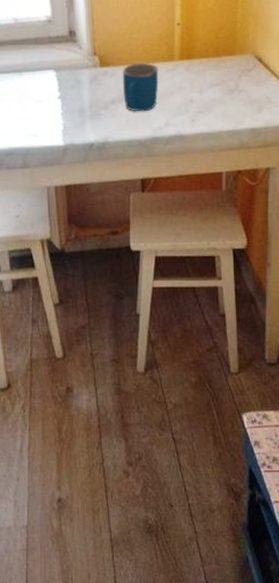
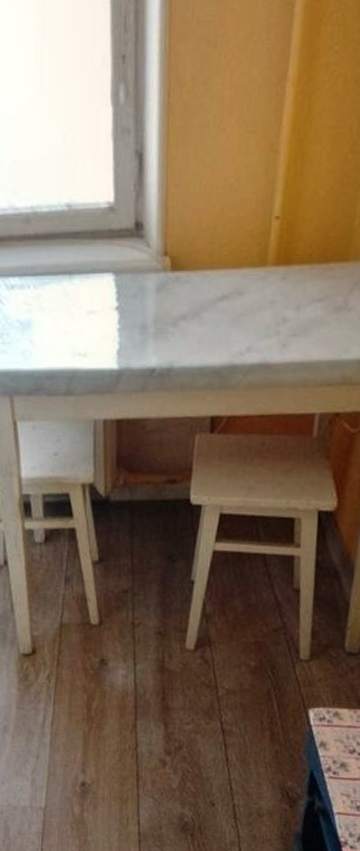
mug: present [122,62,159,112] -> none [197,267,246,332]

